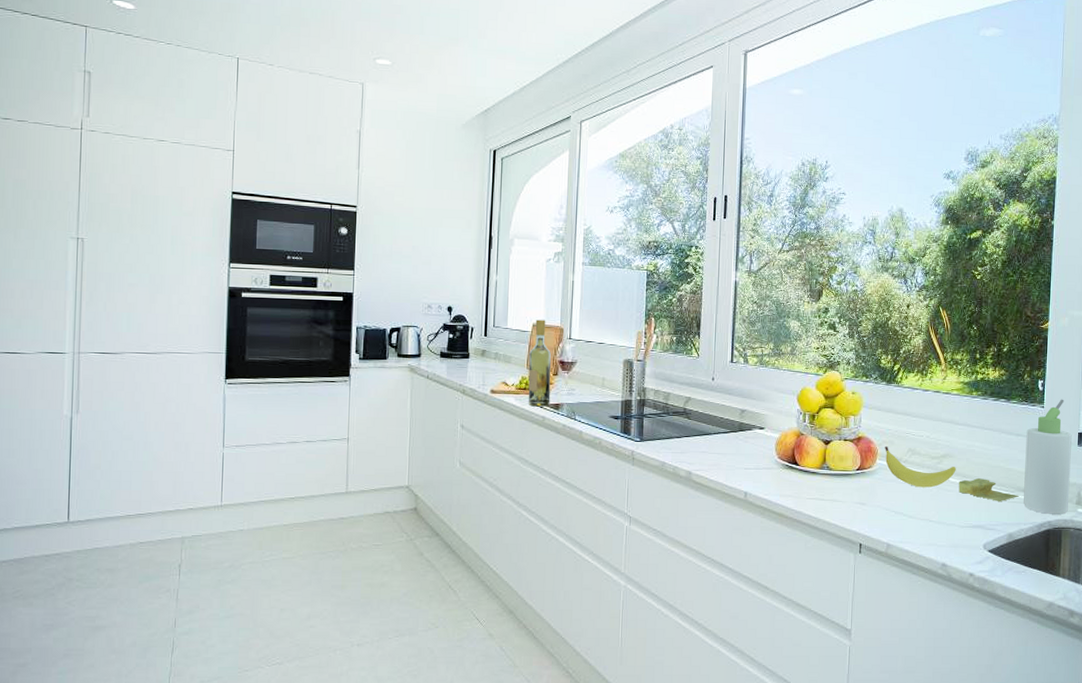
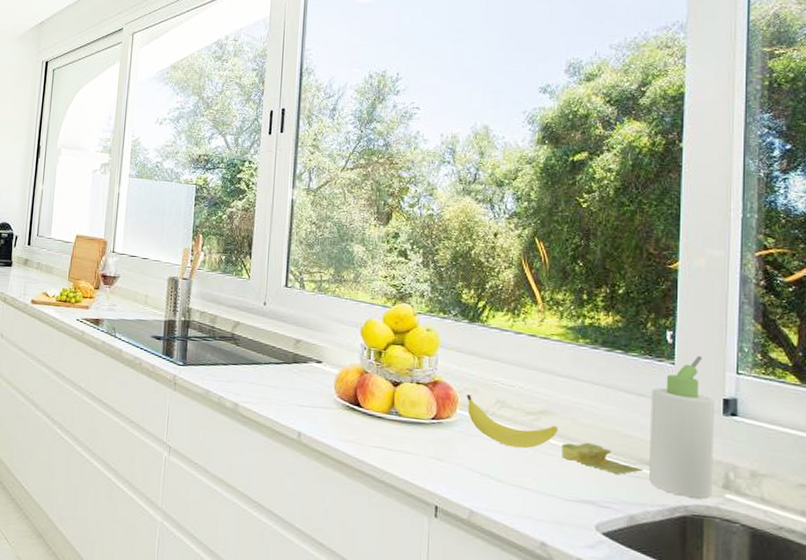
bottle: present [528,319,552,407] -> none [67,231,93,321]

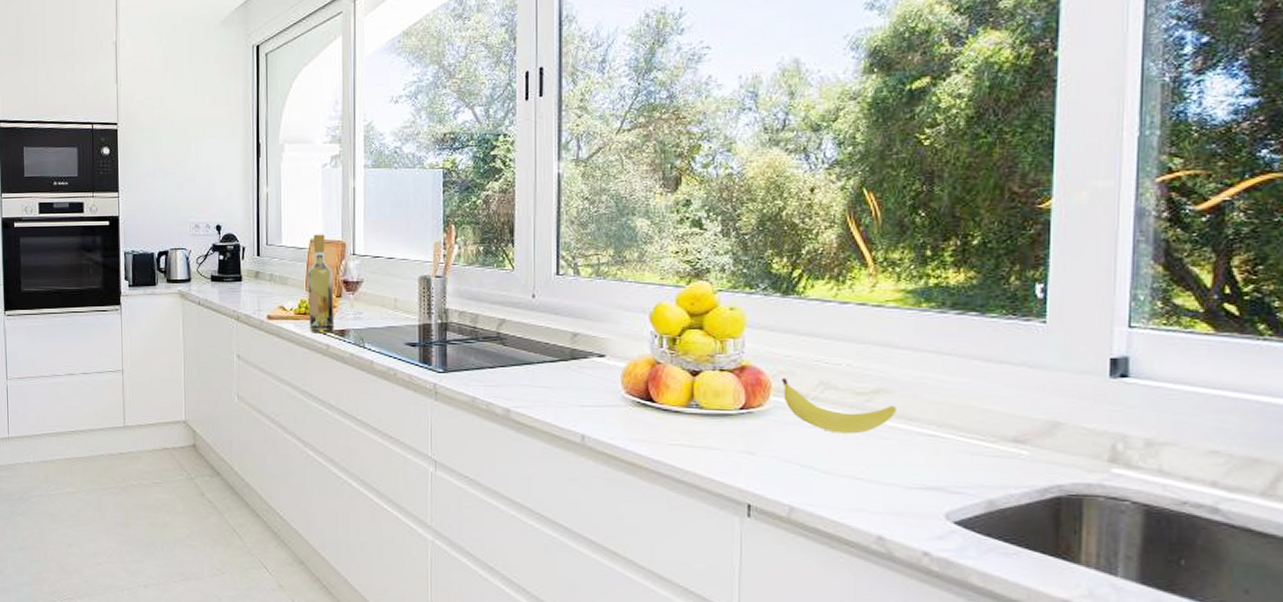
bottle: none [67,231,93,321] -> present [308,234,335,334]
sponge: present [562,443,644,475] -> none [901,422,1006,455]
bottle: present [649,355,714,499] -> none [1013,310,1098,476]

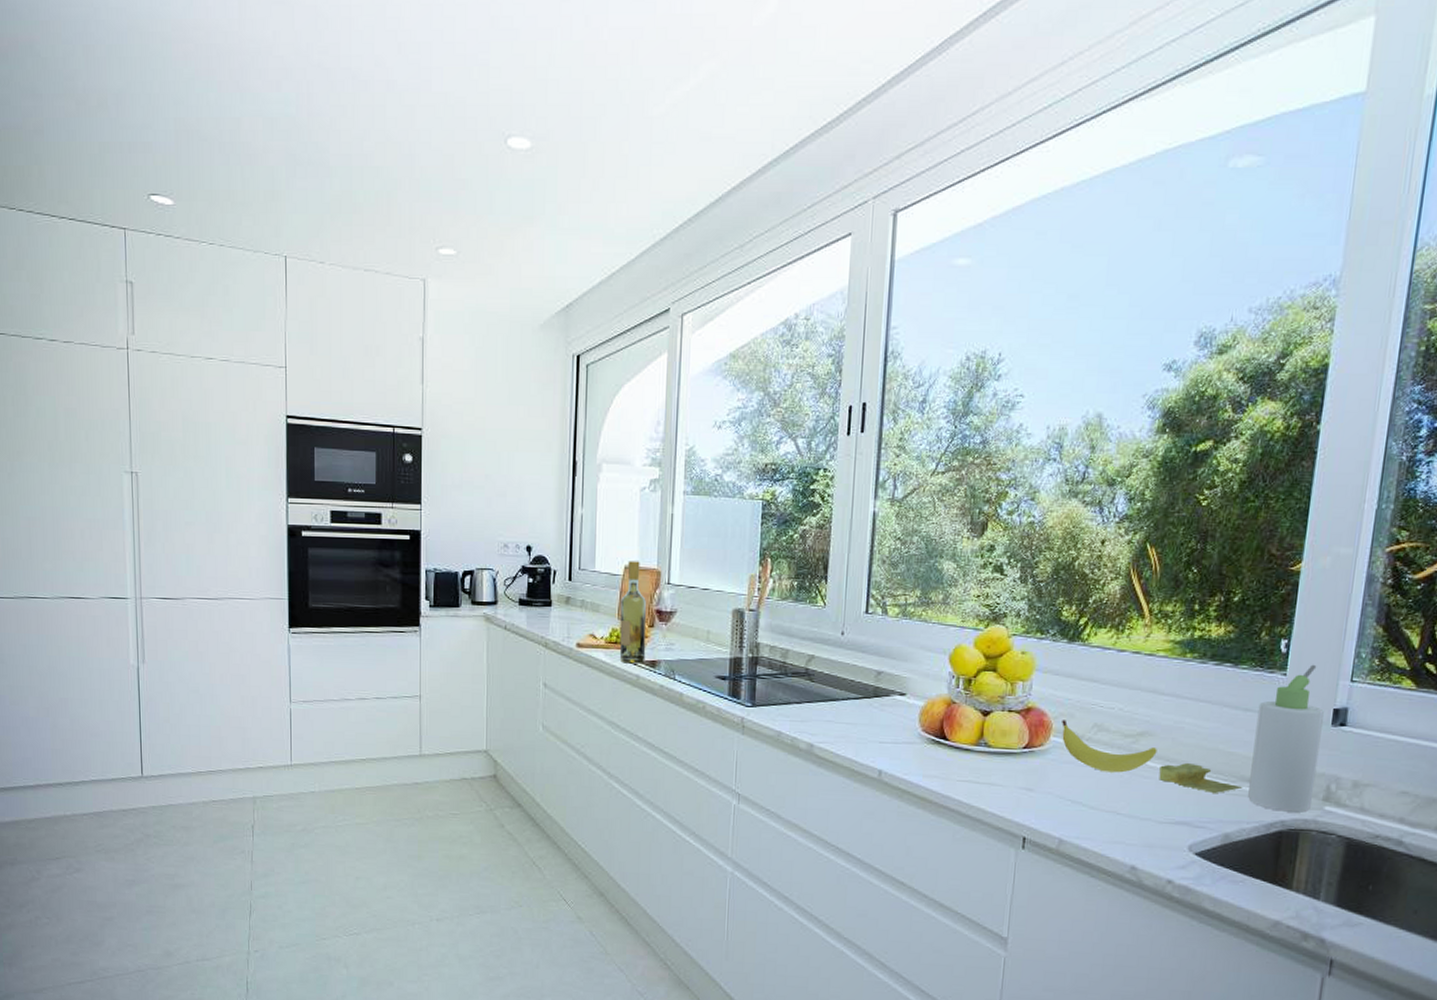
sponge: none [901,422,1006,455] -> present [1159,763,1243,793]
bottle: none [1013,310,1098,476] -> present [1248,664,1324,813]

